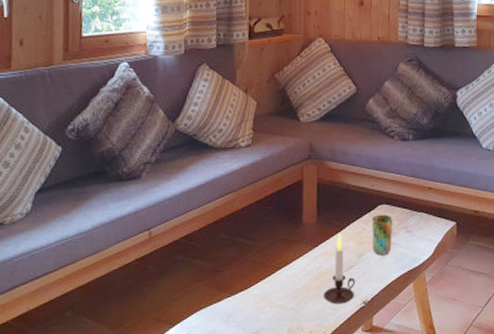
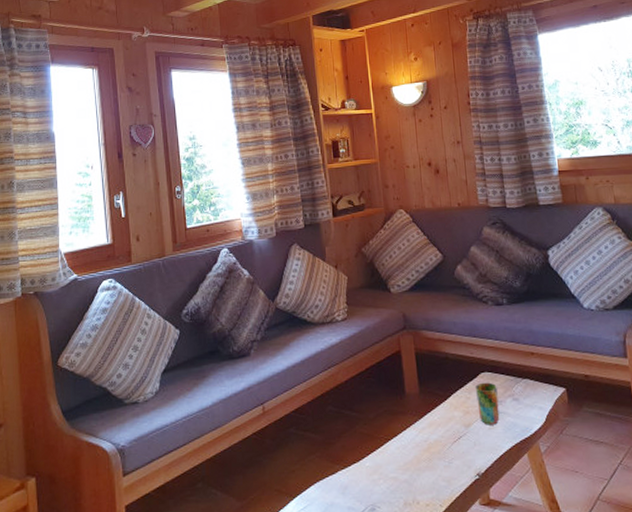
candle: present [323,234,356,304] -> none [434,403,468,477]

